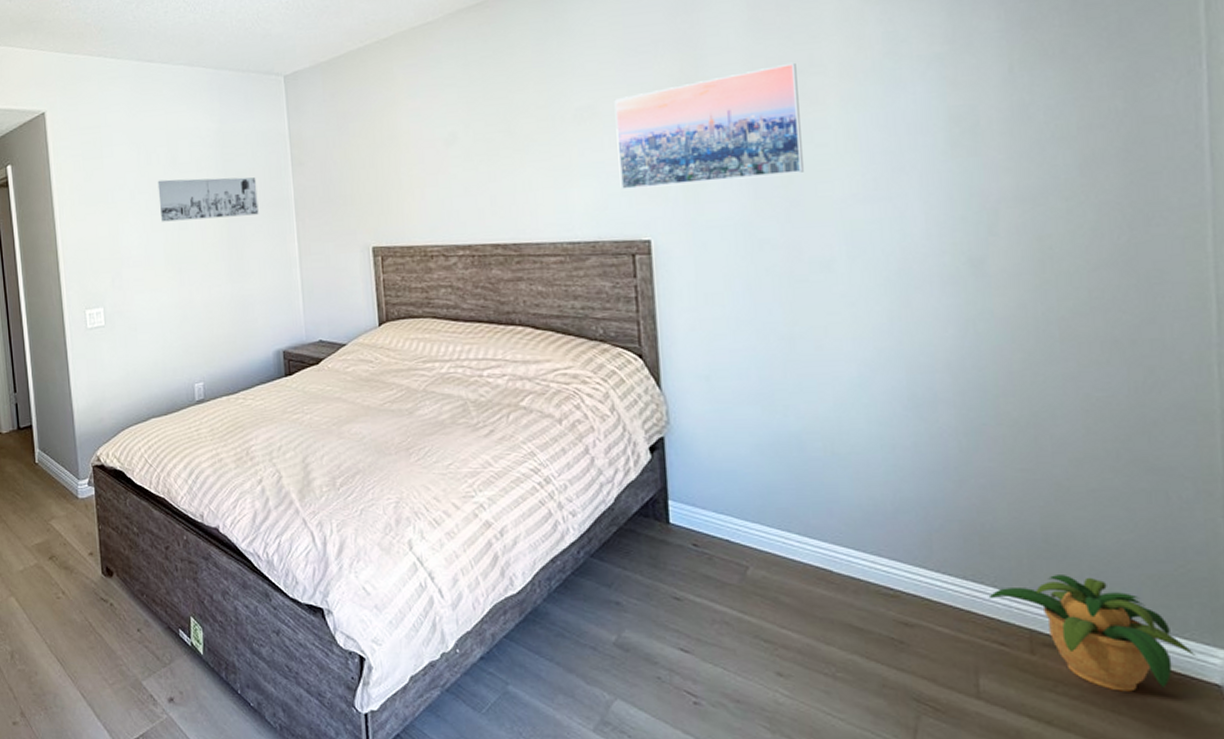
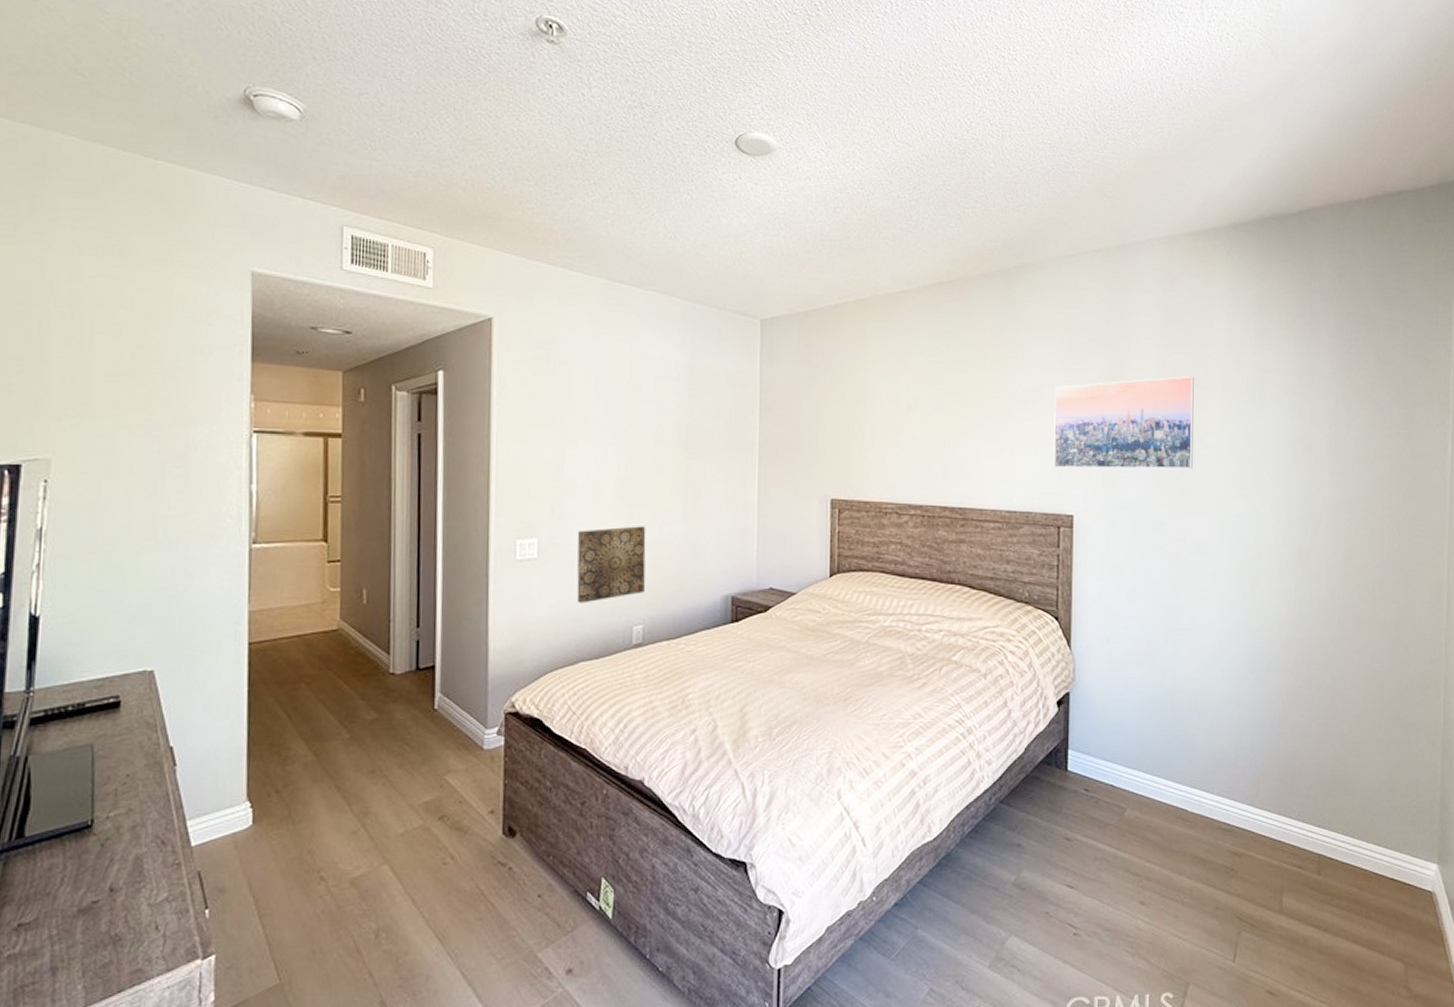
wall art: none [136,289,201,365] -> present [576,526,646,603]
wall art: present [157,177,259,222] -> none [614,408,722,455]
potted plant: present [988,575,1197,692] -> none [1293,809,1419,901]

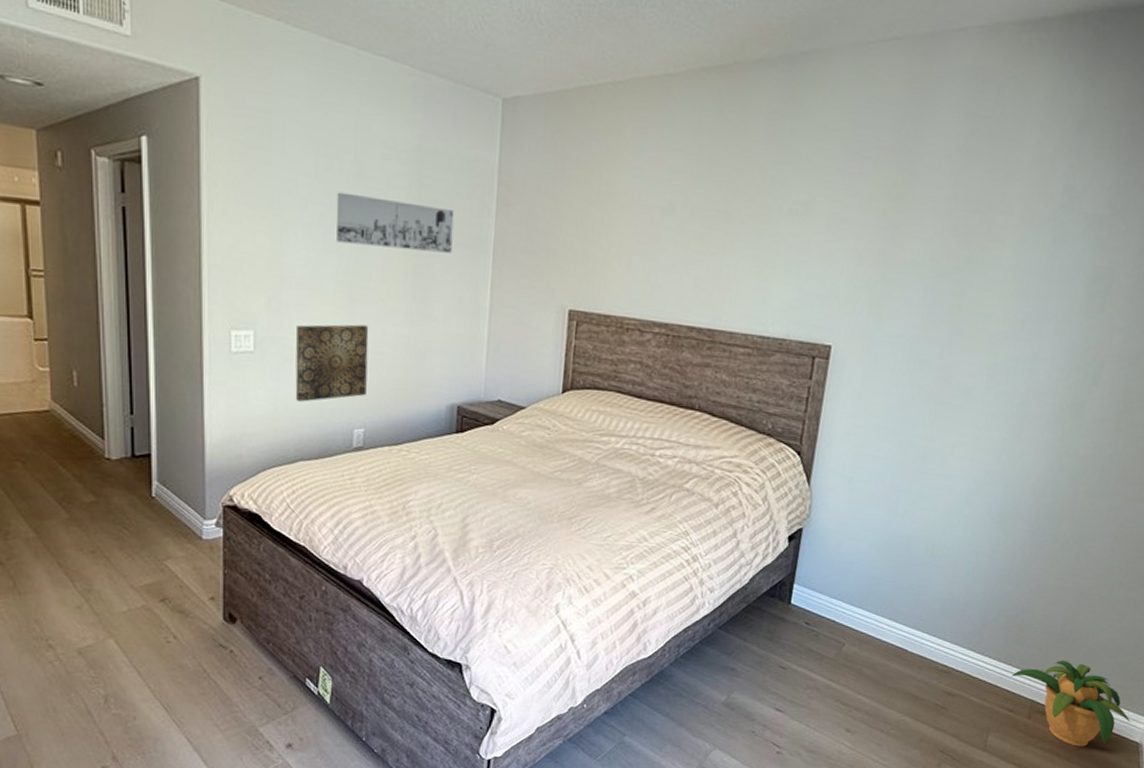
wall art: none [614,408,722,455] -> present [336,192,454,253]
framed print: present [1053,375,1194,470] -> none [816,197,990,304]
potted plant: none [1293,809,1419,901] -> present [1011,660,1131,747]

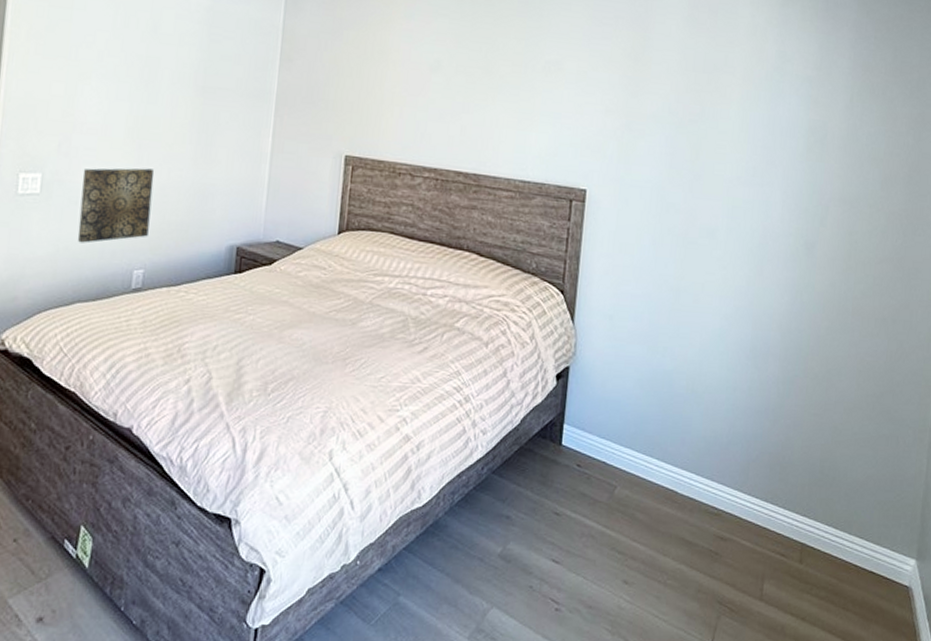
wall art: present [336,192,454,253] -> none [129,46,241,103]
potted plant: present [1011,660,1131,747] -> none [779,499,898,593]

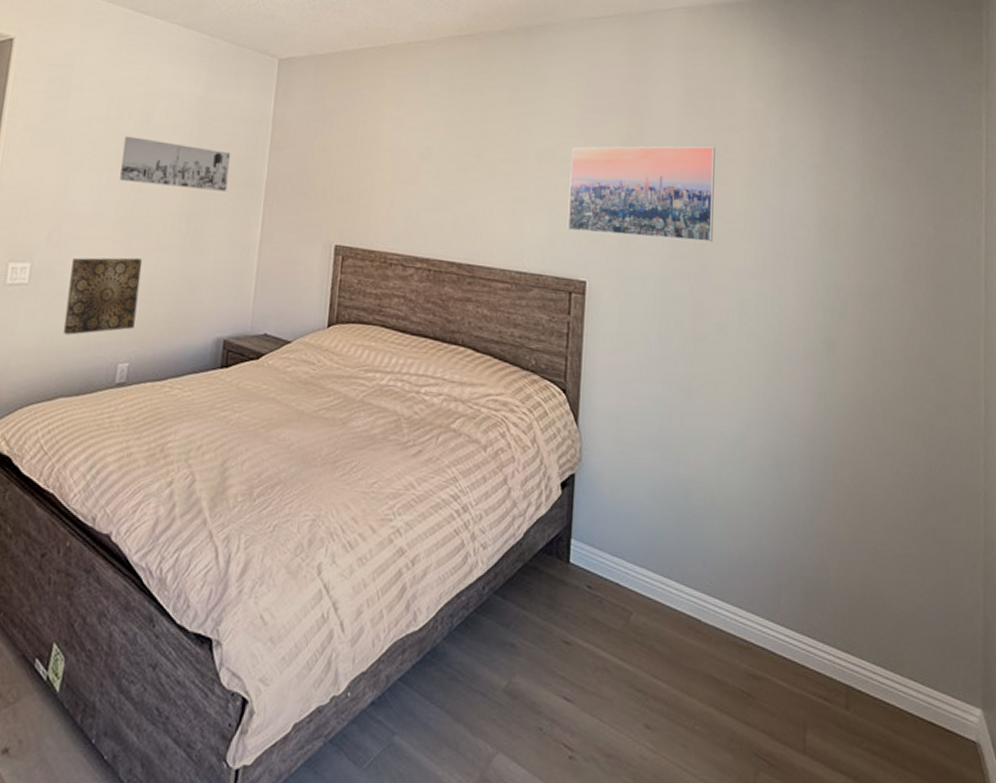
wall art: none [129,46,241,103] -> present [120,136,231,192]
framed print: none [570,59,715,152] -> present [567,146,715,242]

